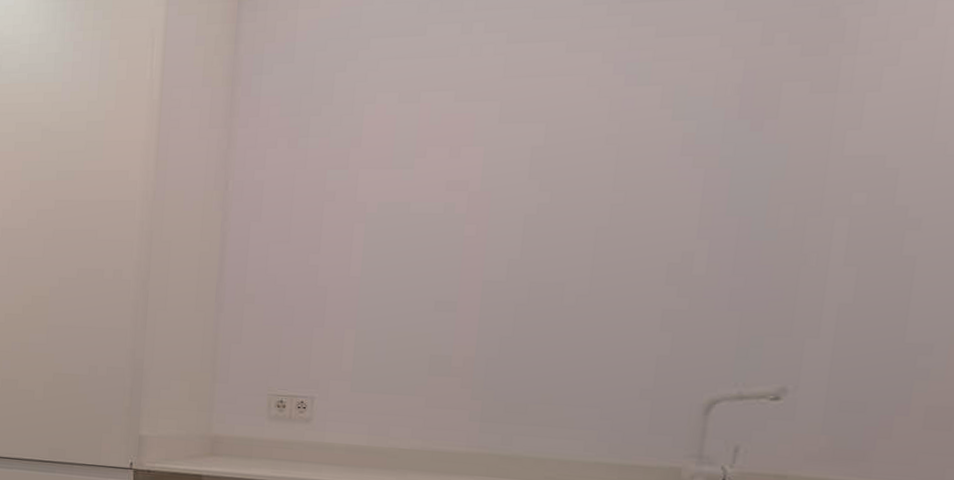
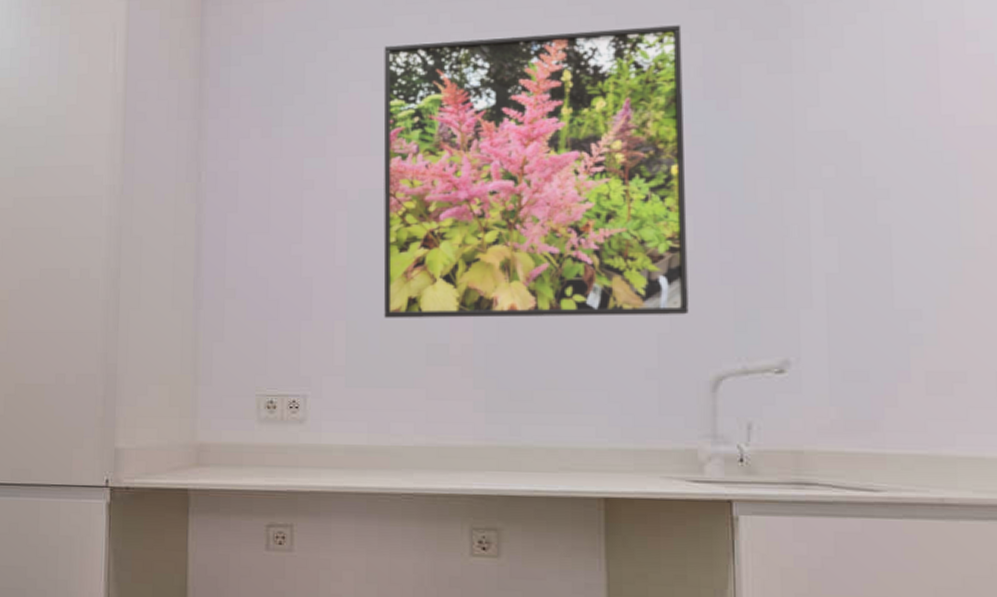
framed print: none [392,38,725,339] -> present [383,25,689,318]

